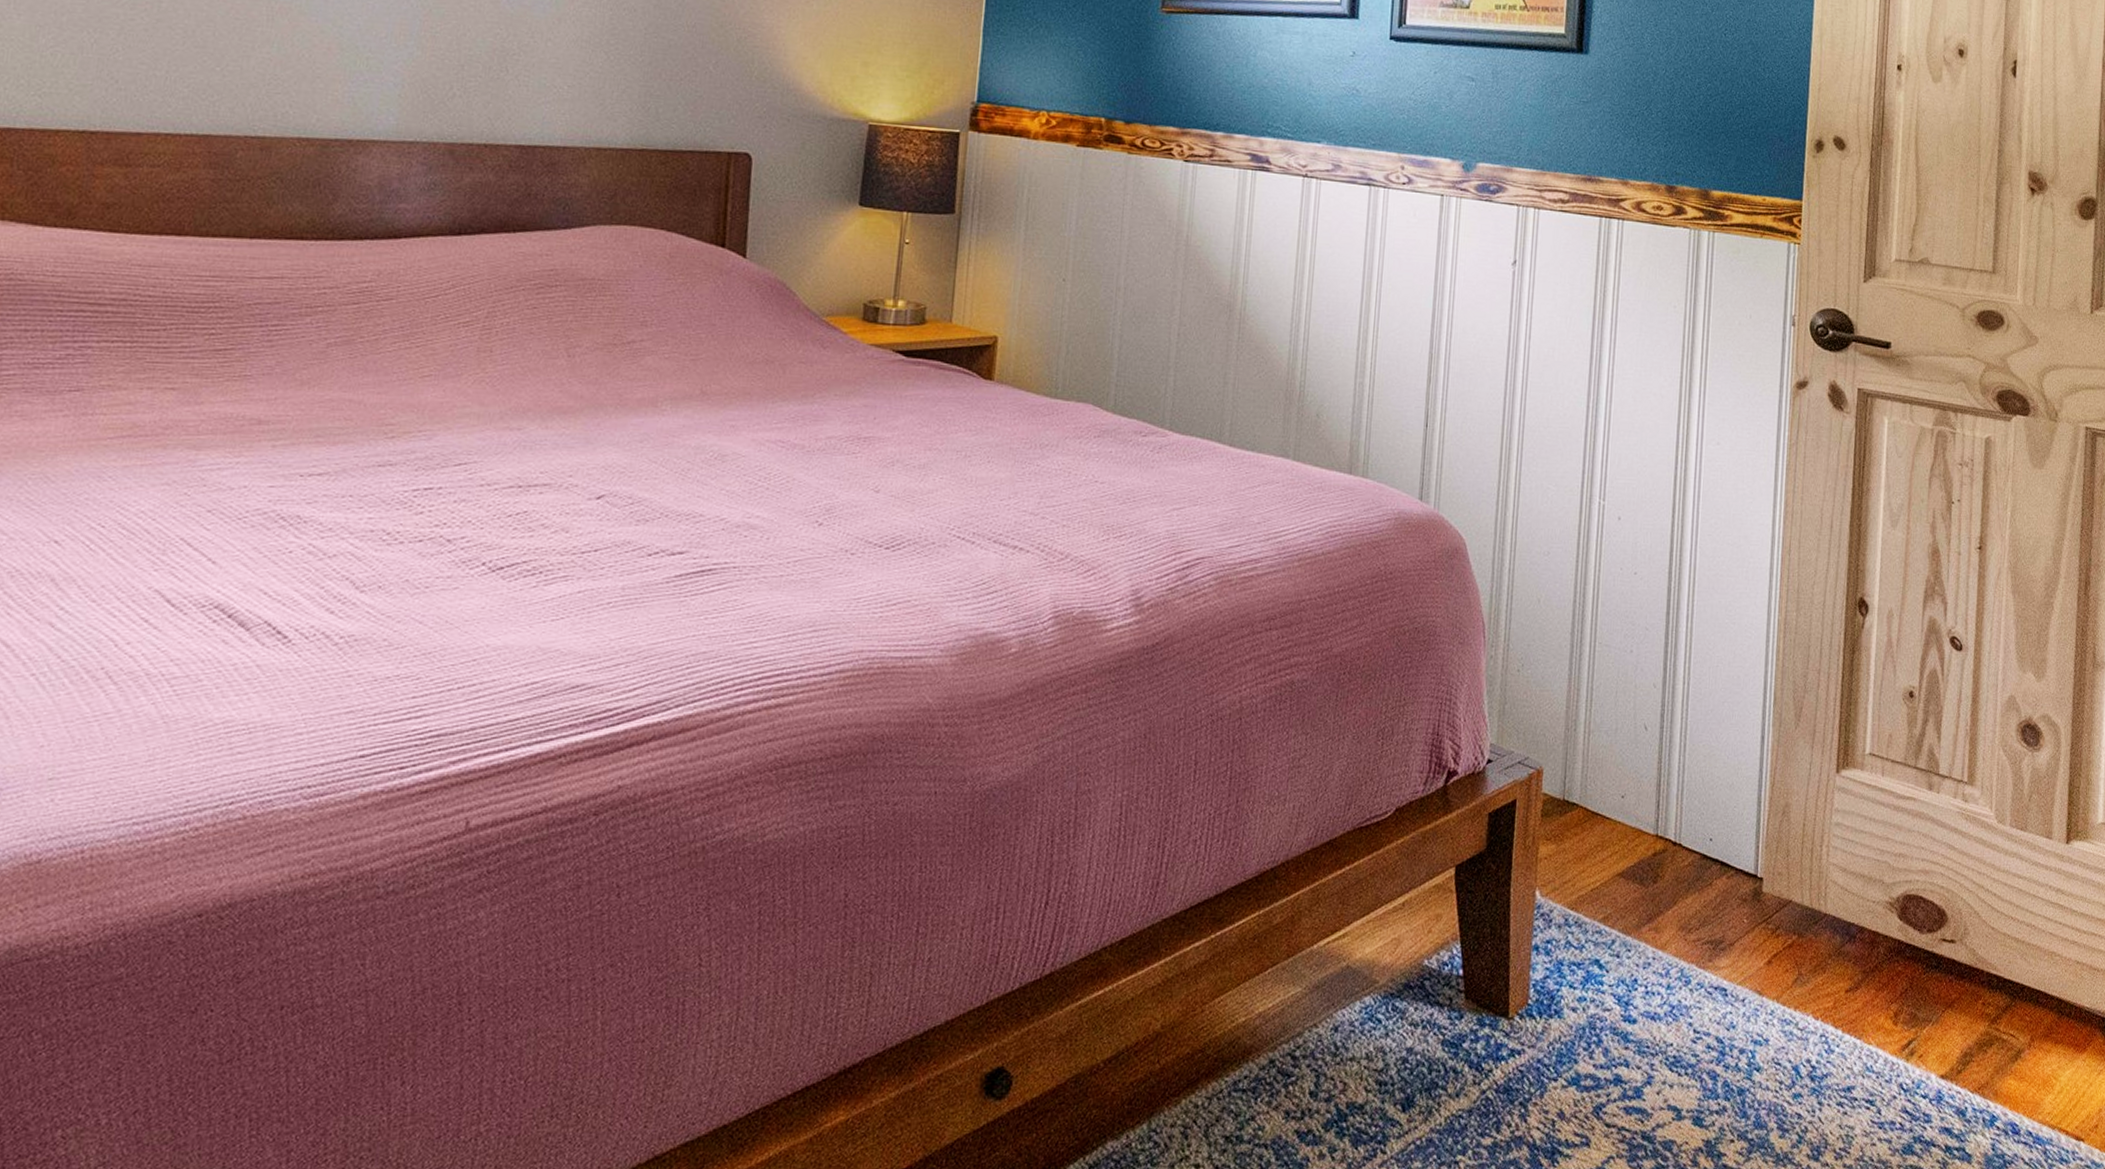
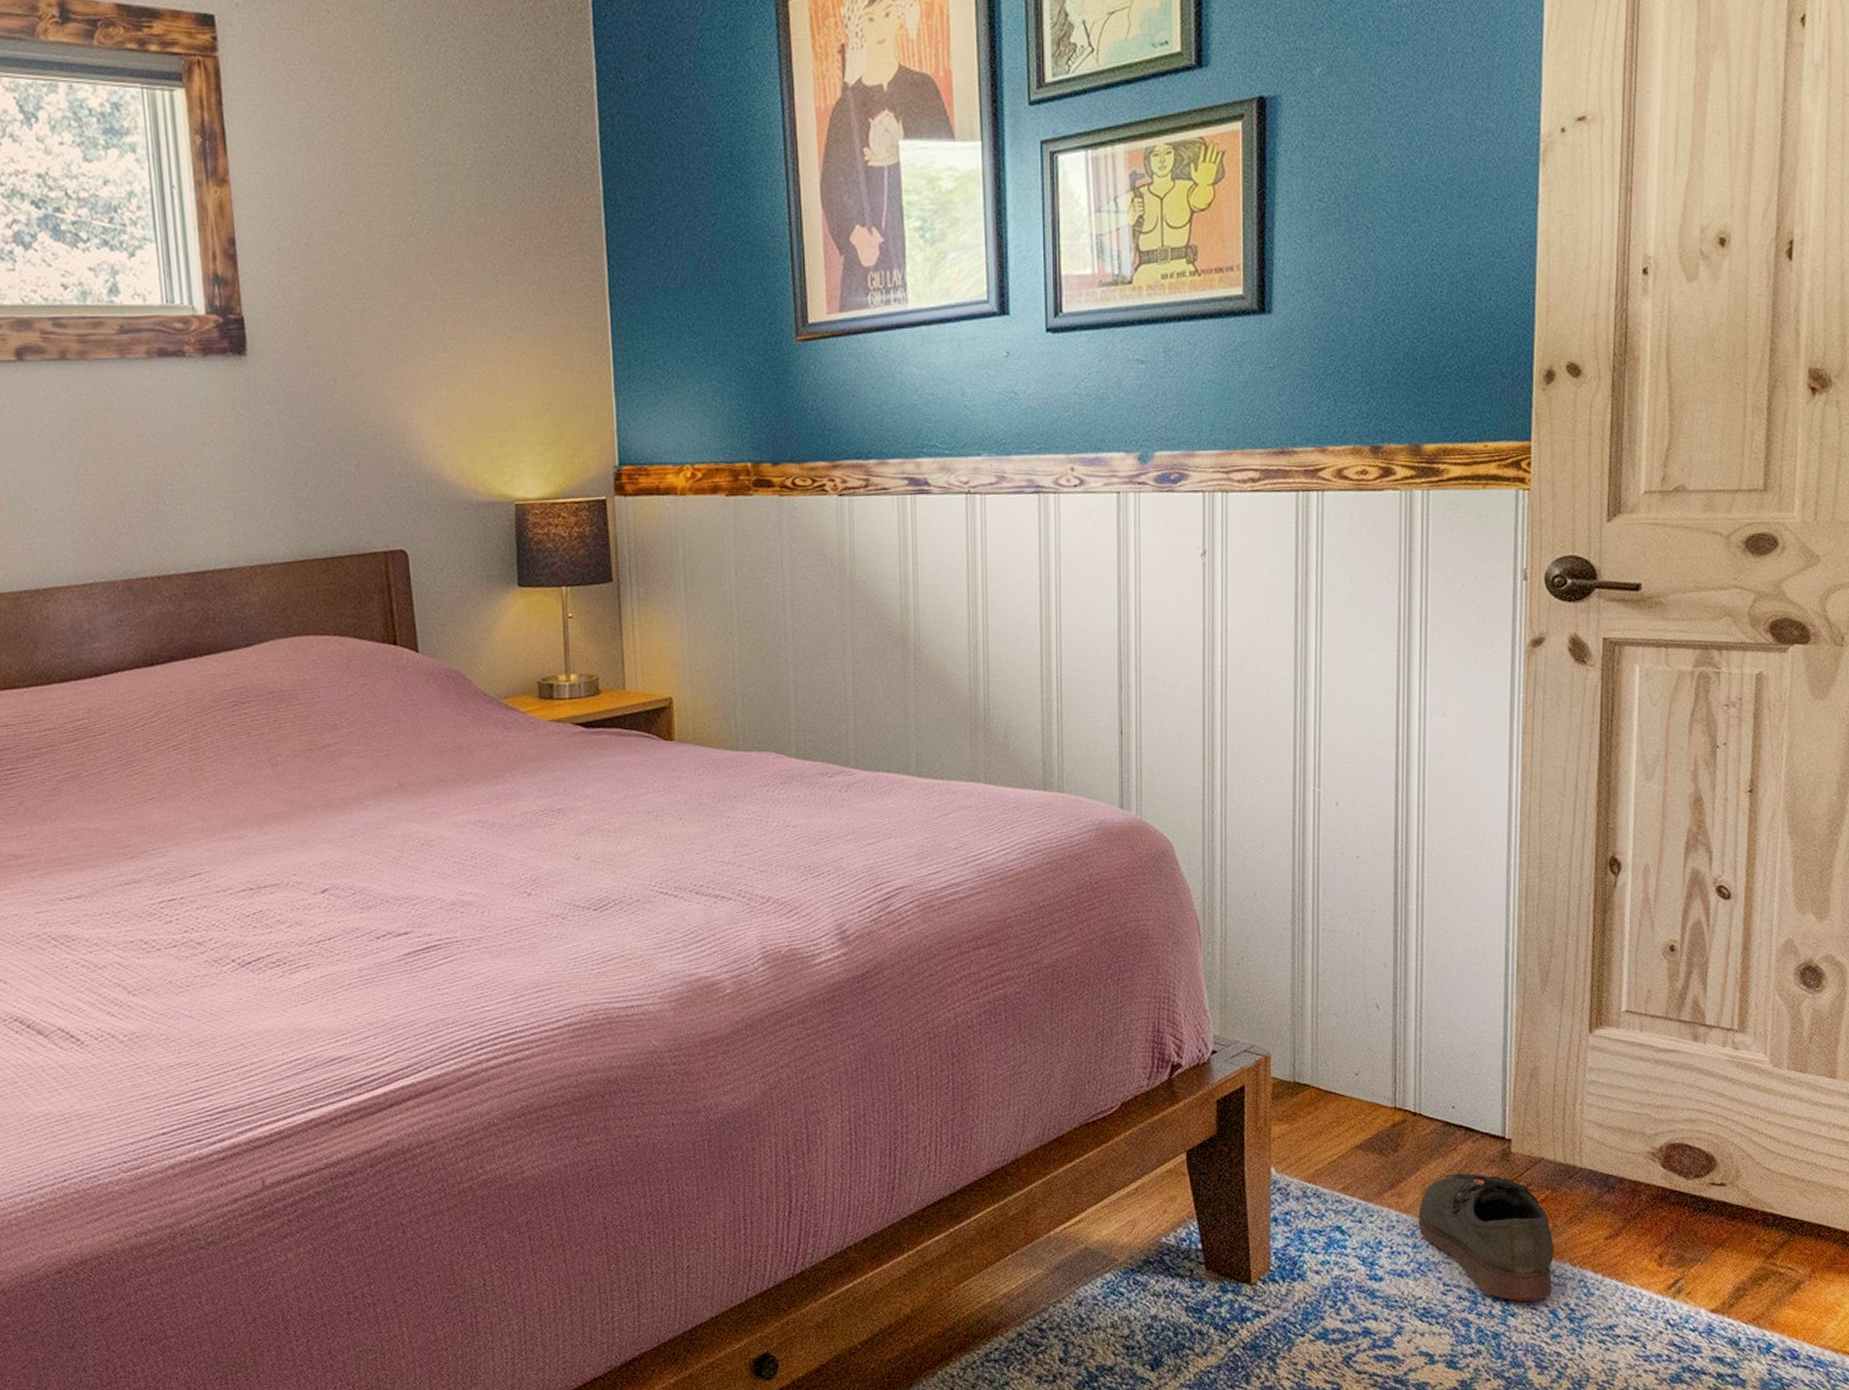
shoe: none [1672,910,1799,1056] -> present [1418,1173,1555,1302]

